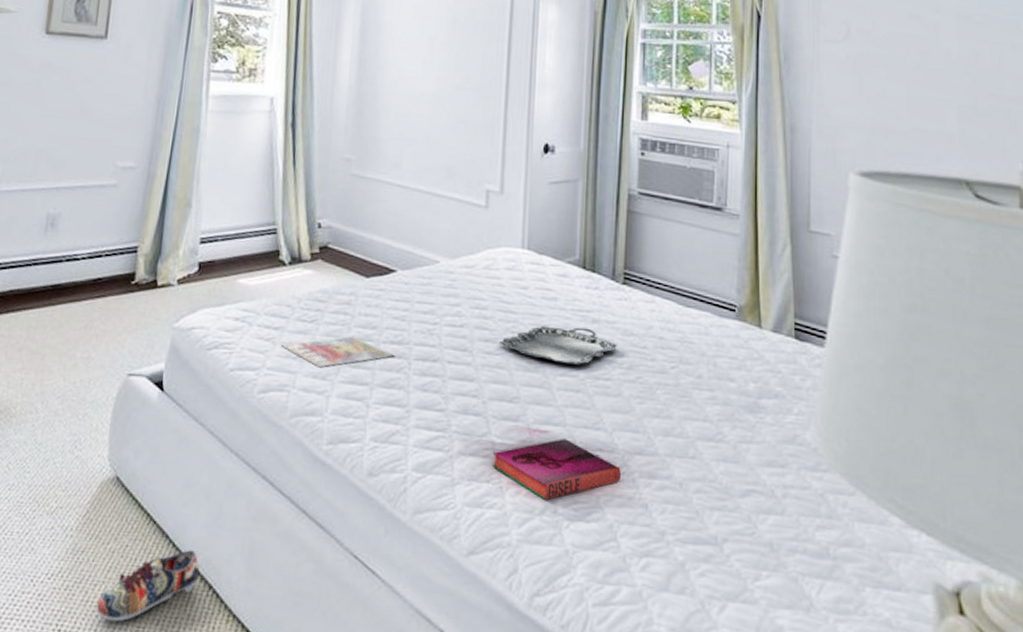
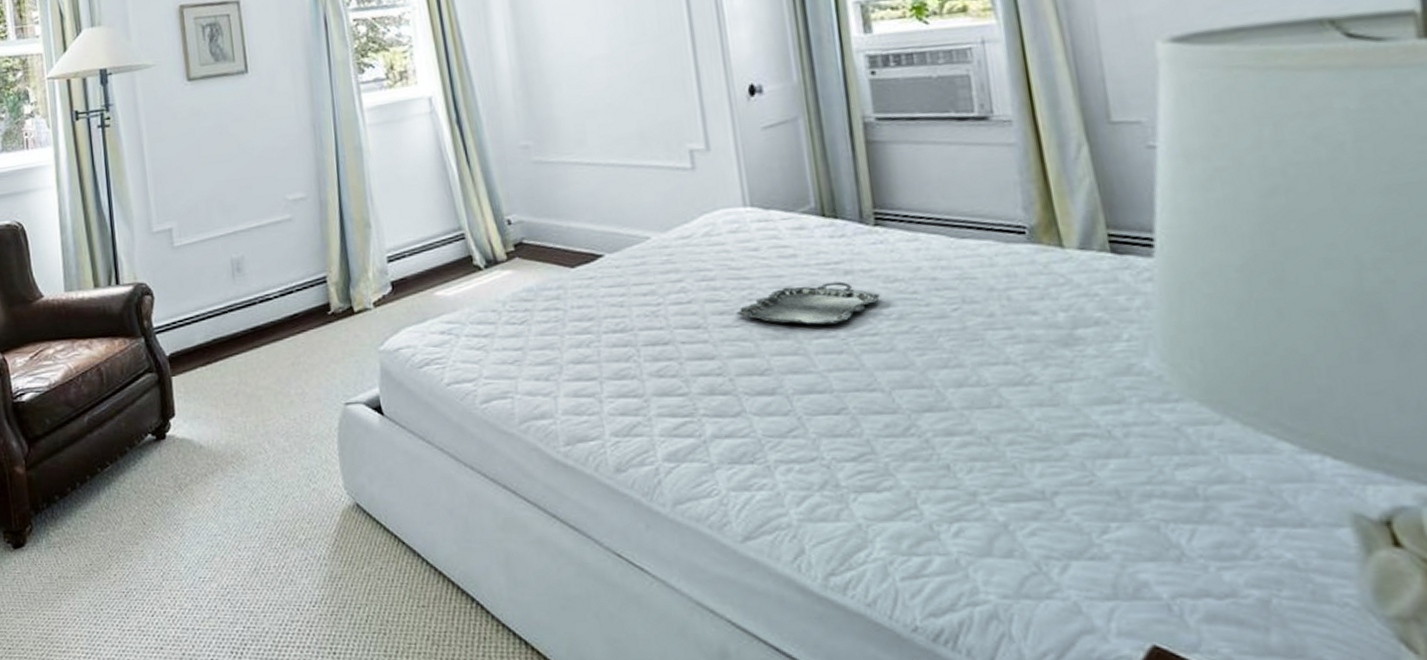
shoe: present [97,550,199,622] -> none [364,566,459,641]
magazine: present [280,335,394,368] -> none [493,330,619,369]
hardback book: present [492,439,621,500] -> none [753,406,911,474]

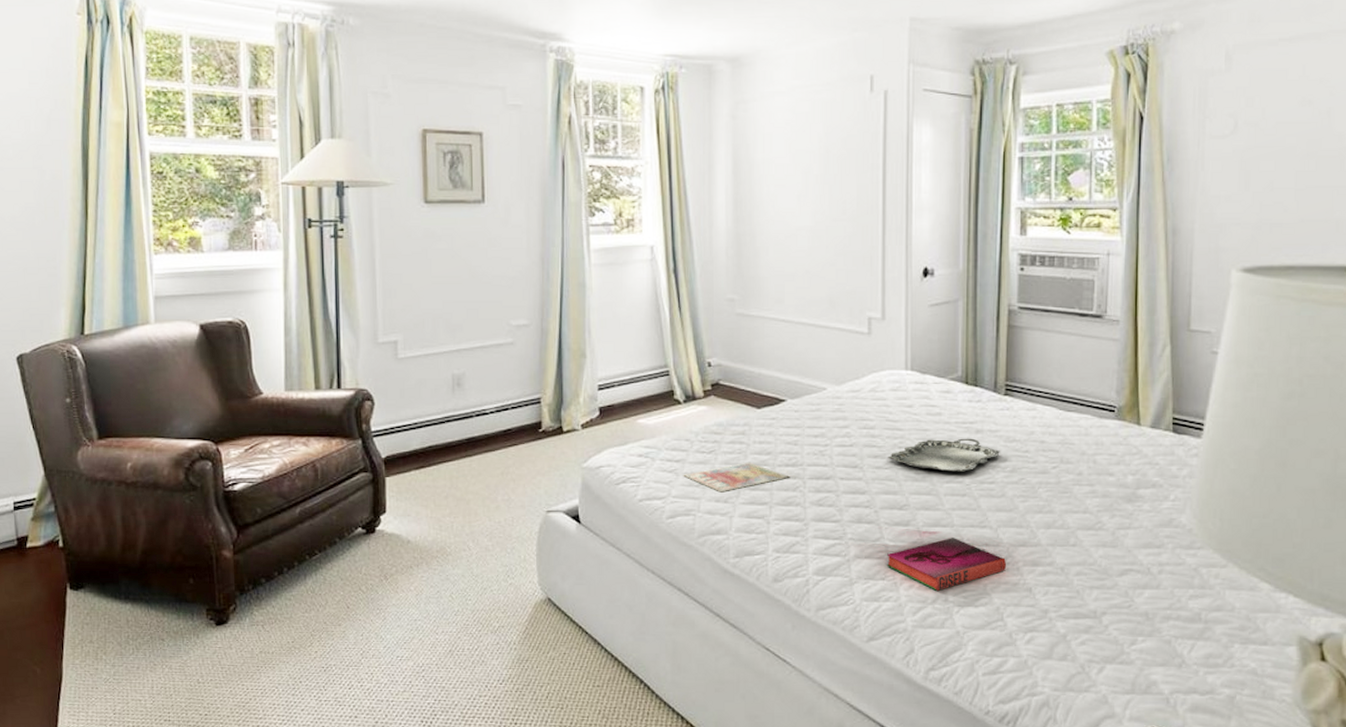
magazine: none [493,330,619,369] -> present [683,462,790,493]
hardback book: none [753,406,911,474] -> present [886,538,1006,591]

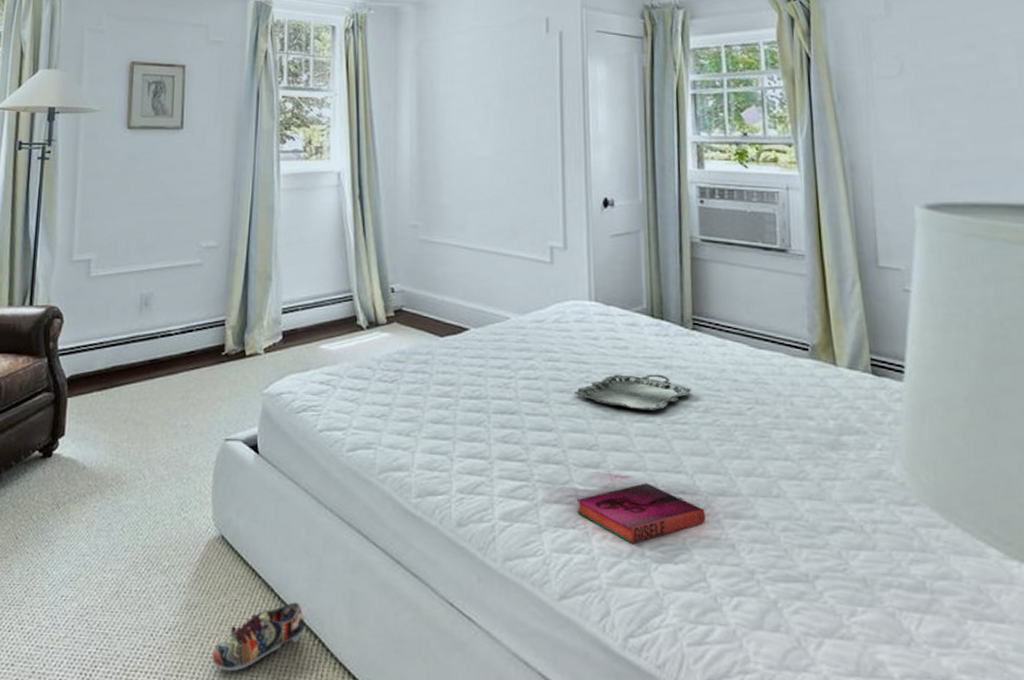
shoe: none [545,653,630,714] -> present [213,602,304,672]
magazine: present [683,462,790,493] -> none [364,393,473,425]

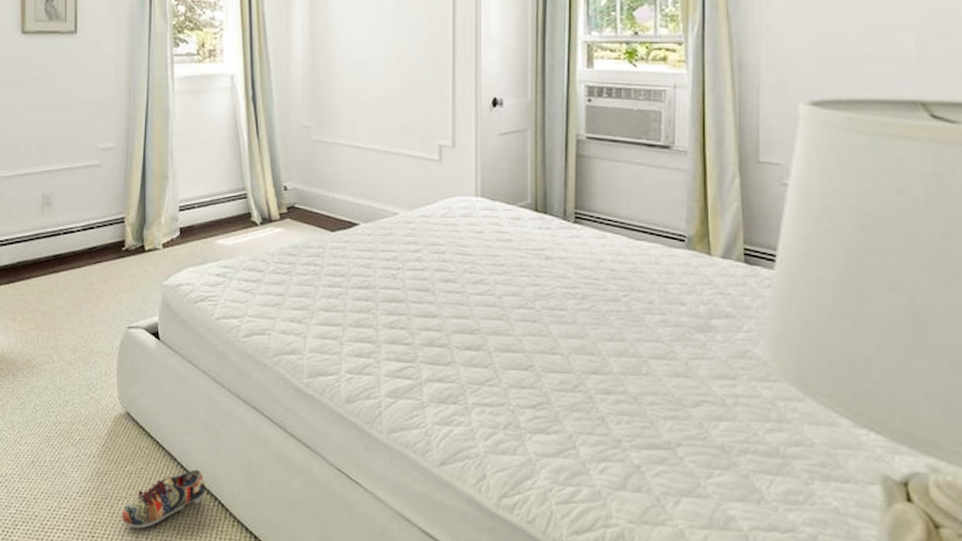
serving tray: present [575,374,691,411] -> none [459,264,570,298]
hardback book: present [576,483,705,543] -> none [457,363,578,417]

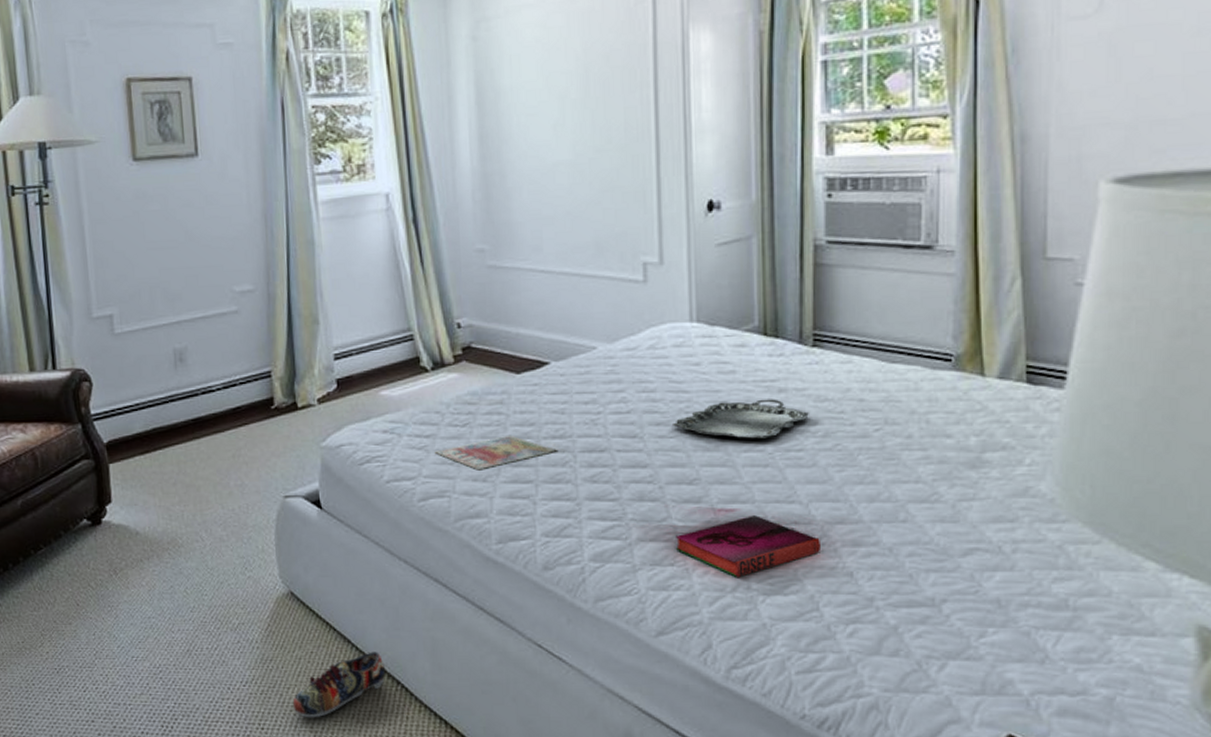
magazine: none [259,283,362,313] -> present [434,434,557,471]
hardback book: none [457,363,578,417] -> present [675,515,820,577]
serving tray: none [459,264,570,298] -> present [673,399,809,439]

